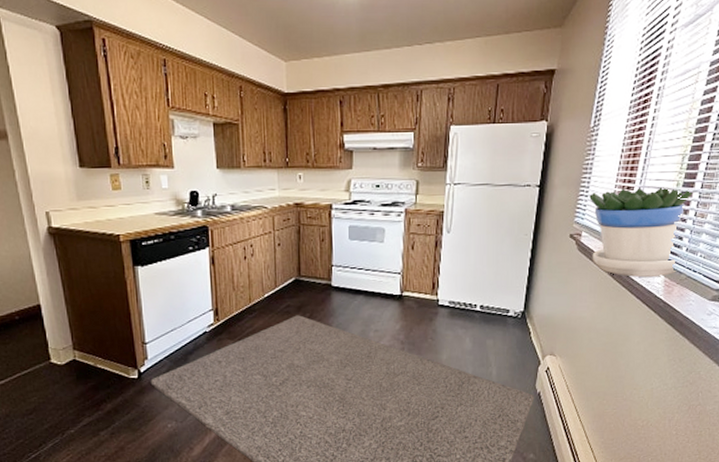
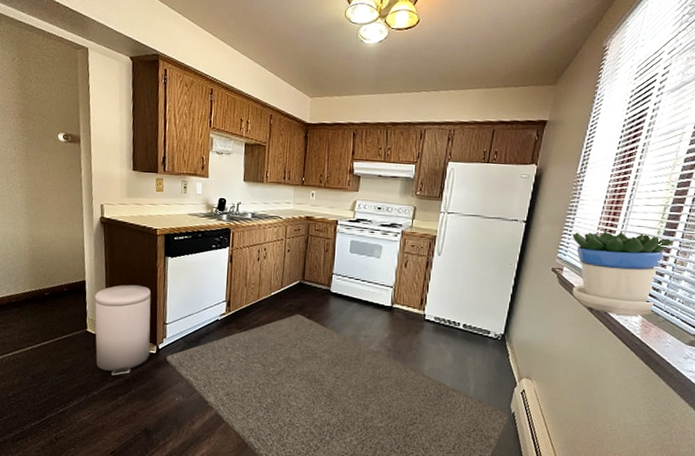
pedal bin: none [54,302,131,410] -> present [94,284,151,377]

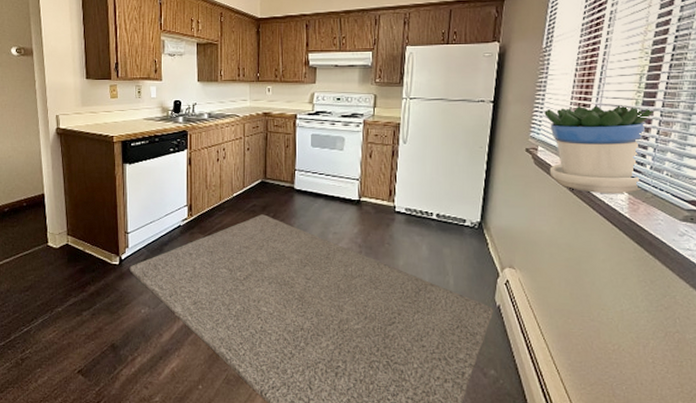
pedal bin: present [94,284,151,377] -> none [54,194,113,291]

